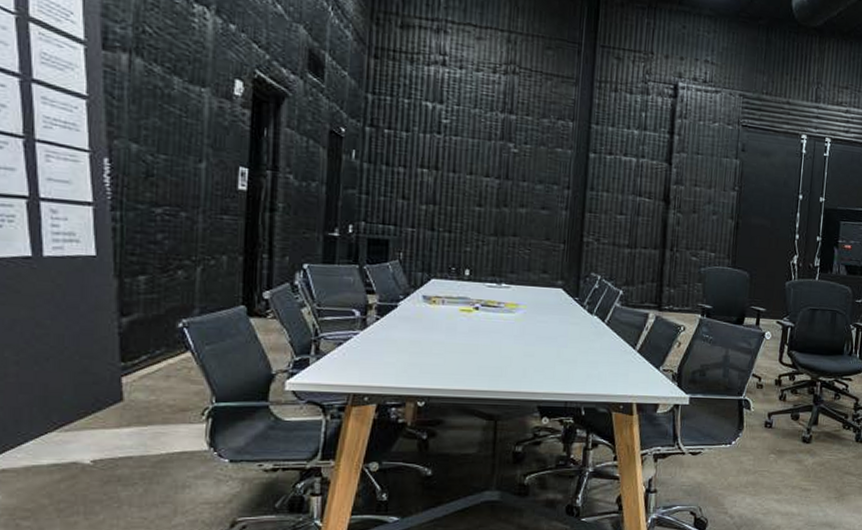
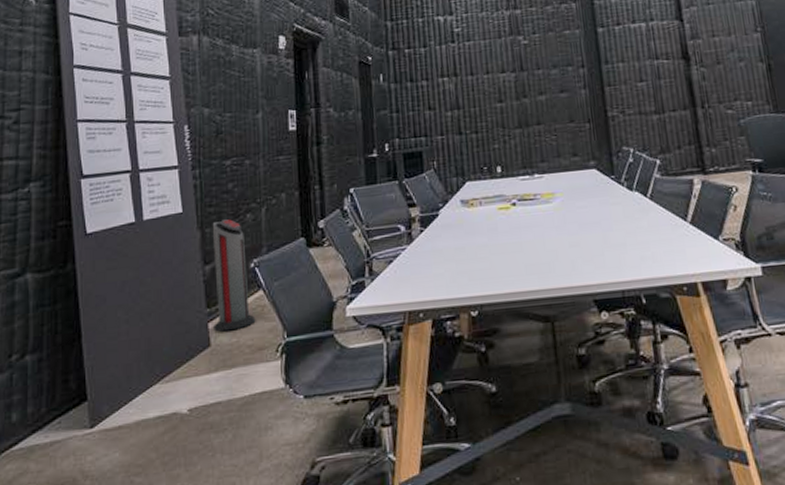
air purifier: none [128,272,180,388] -> present [212,219,256,332]

